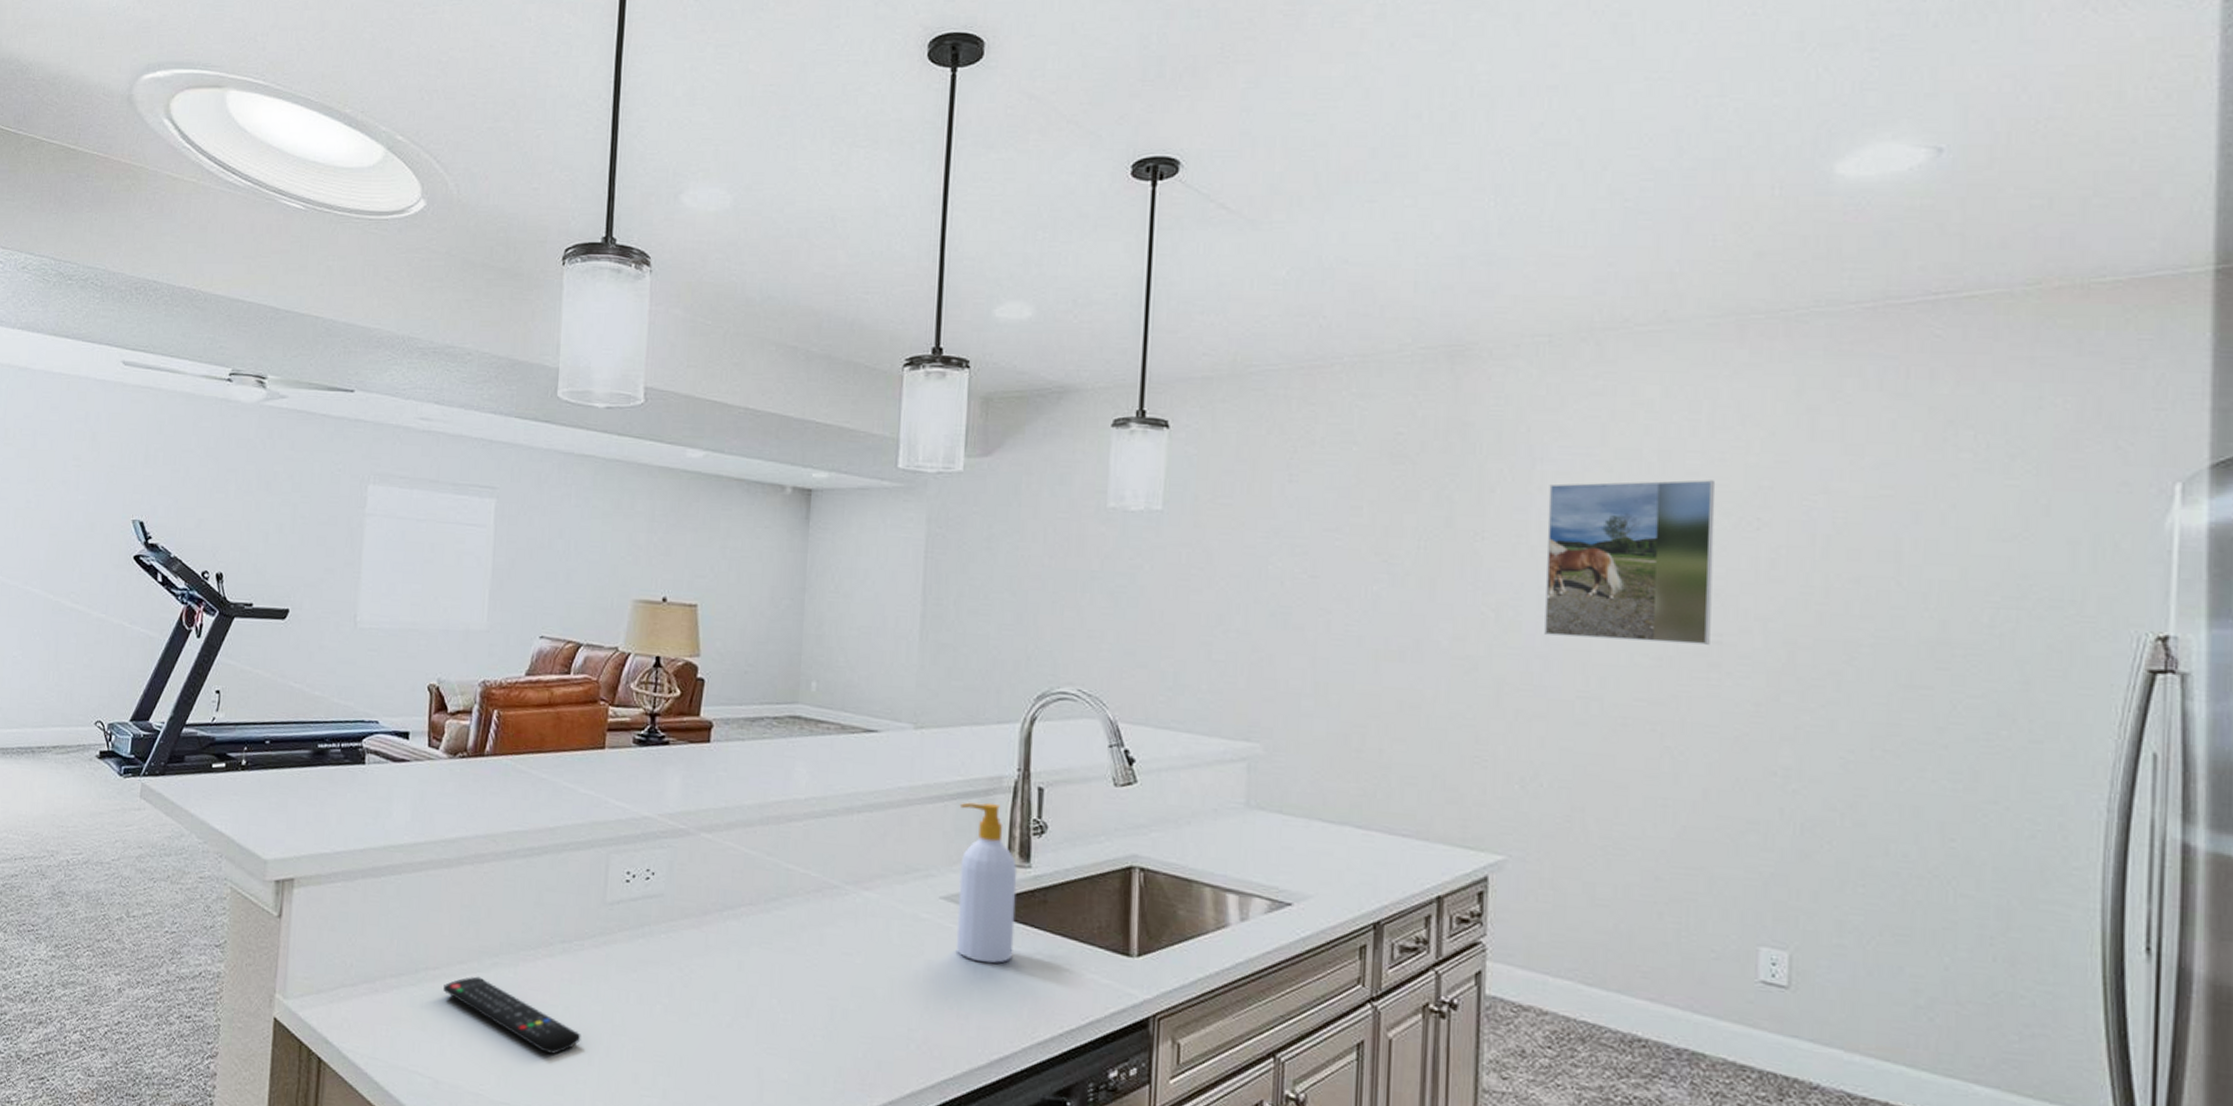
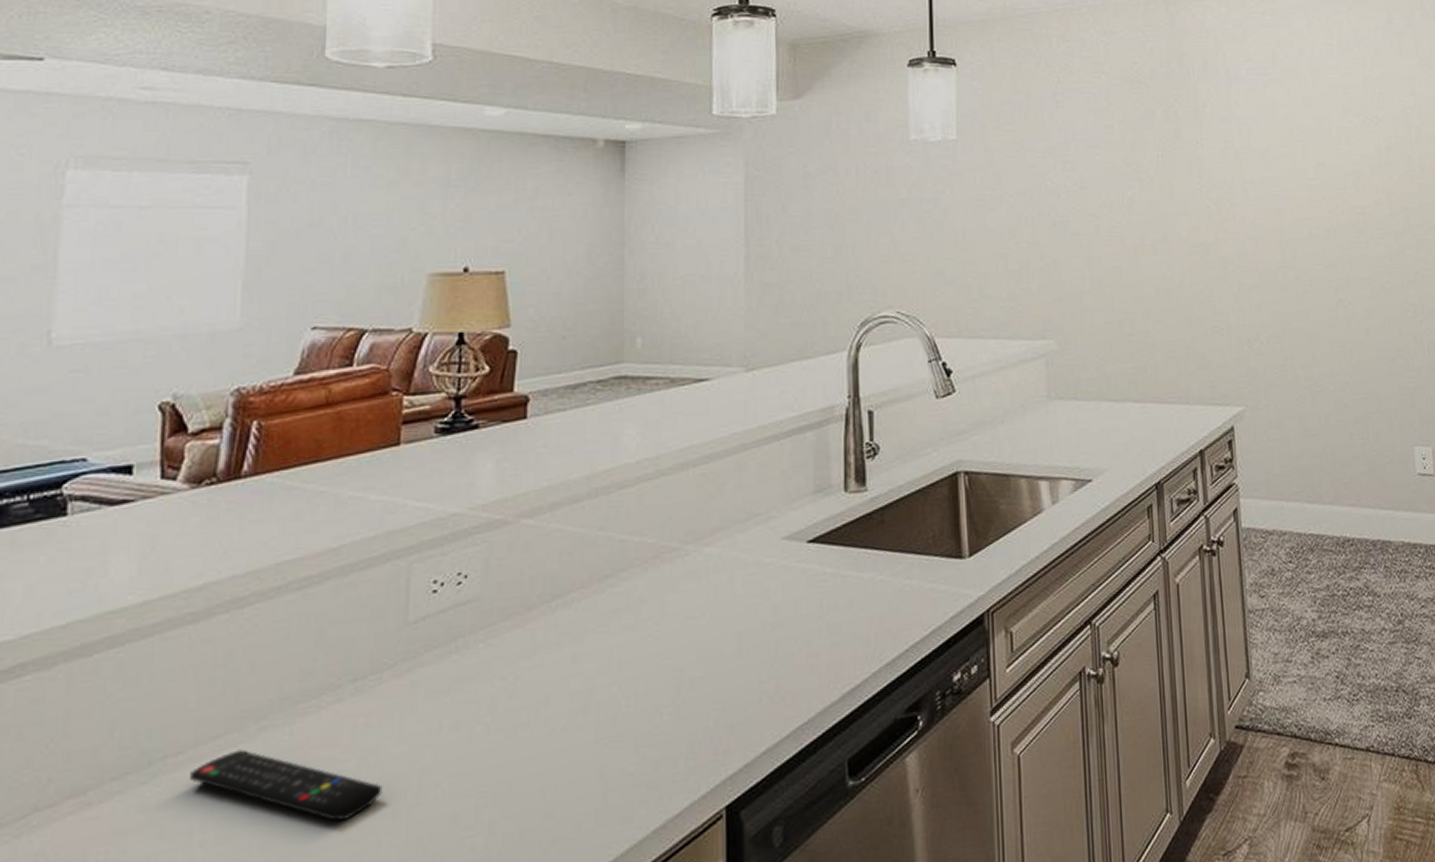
soap bottle: present [956,802,1018,963] -> none [795,433,857,596]
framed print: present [1544,480,1715,645] -> none [1242,89,1358,220]

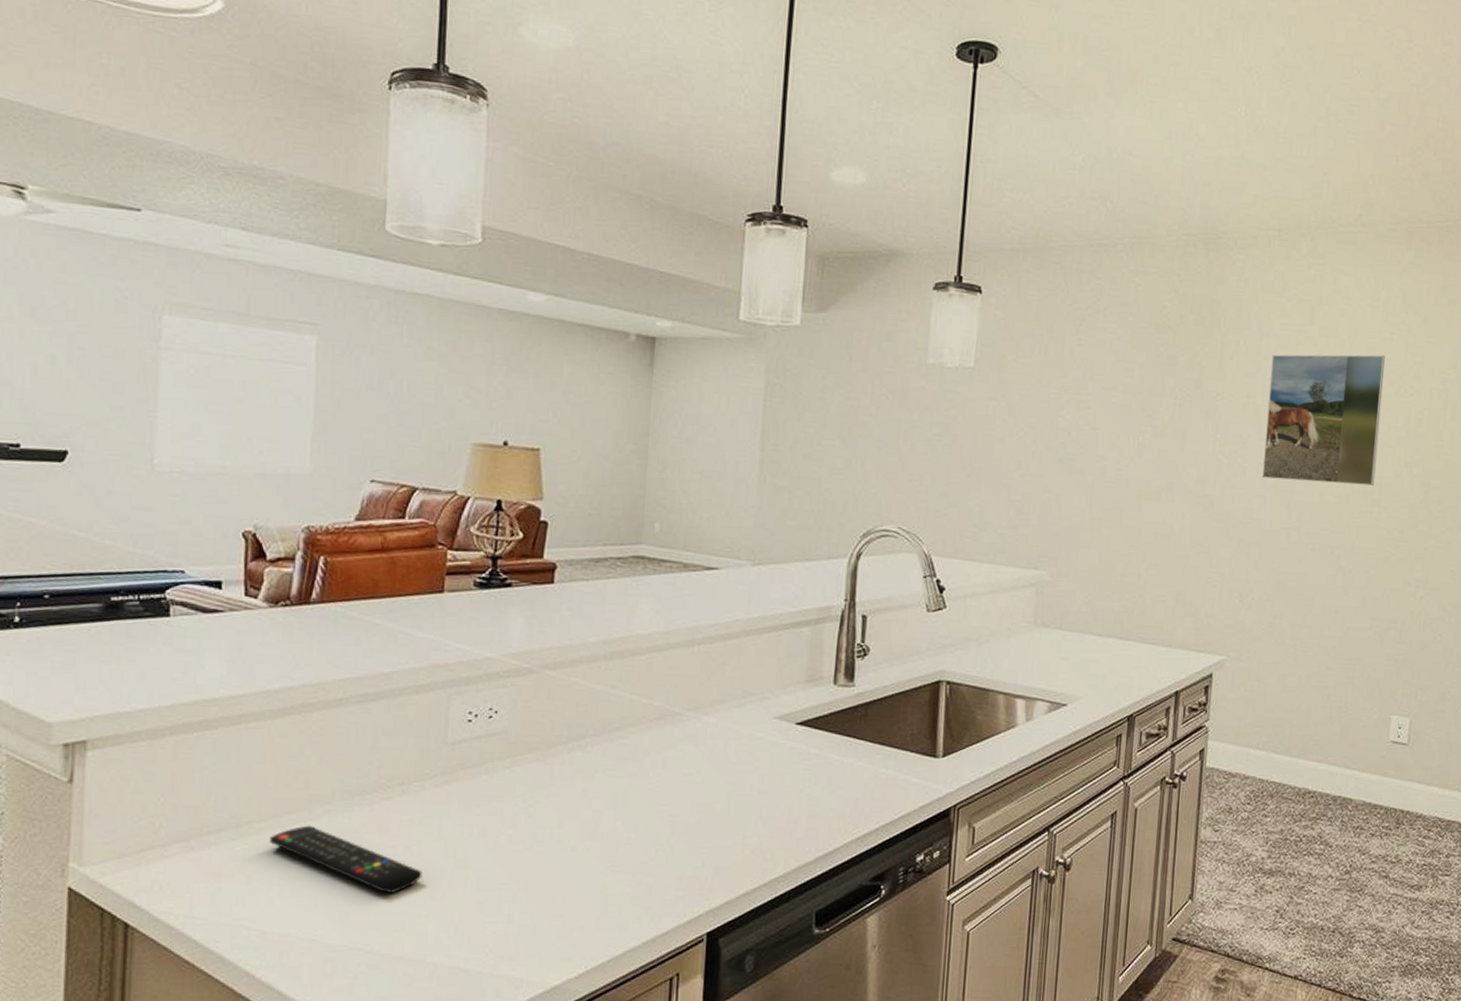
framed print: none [1242,89,1358,220] -> present [1262,354,1385,486]

